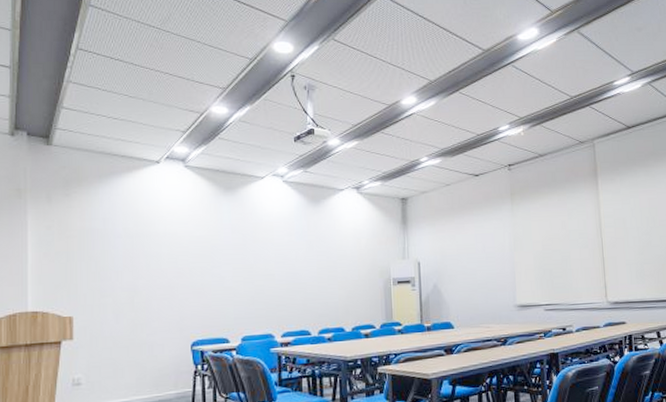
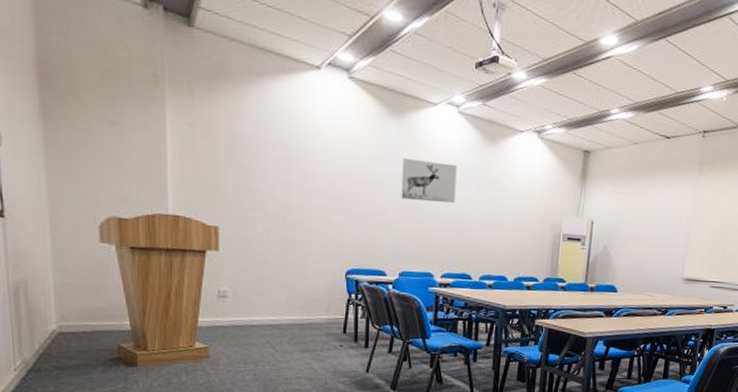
wall art: none [237,228,288,267] -> present [401,158,457,203]

